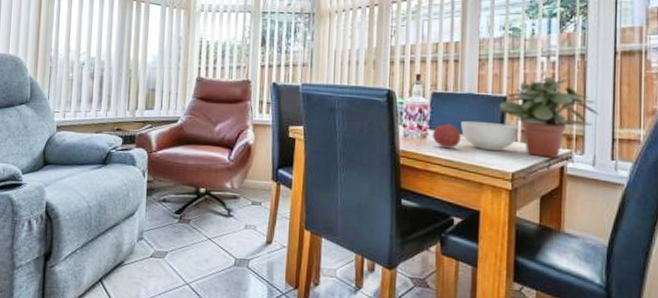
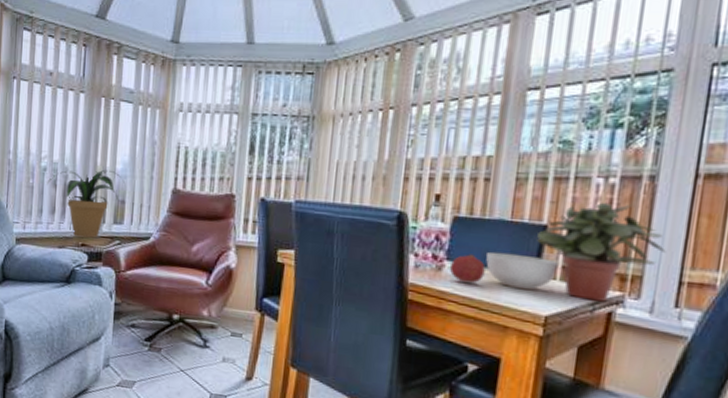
potted plant: none [85,62,156,124] -> present [46,169,126,239]

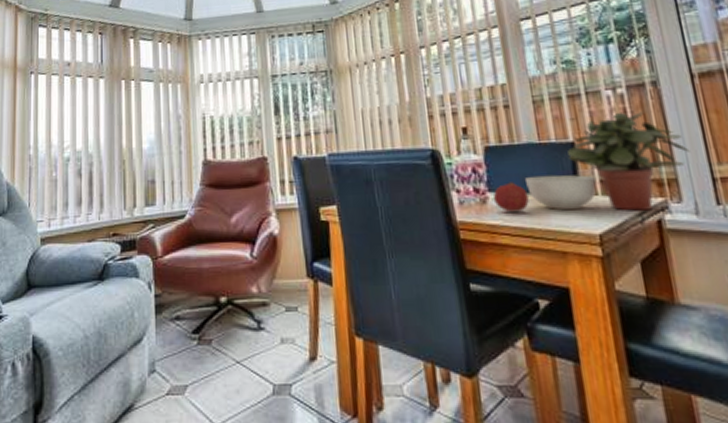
potted plant: present [46,169,126,239] -> none [71,150,154,228]

